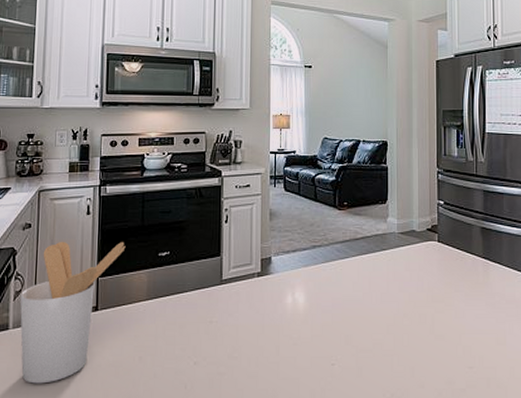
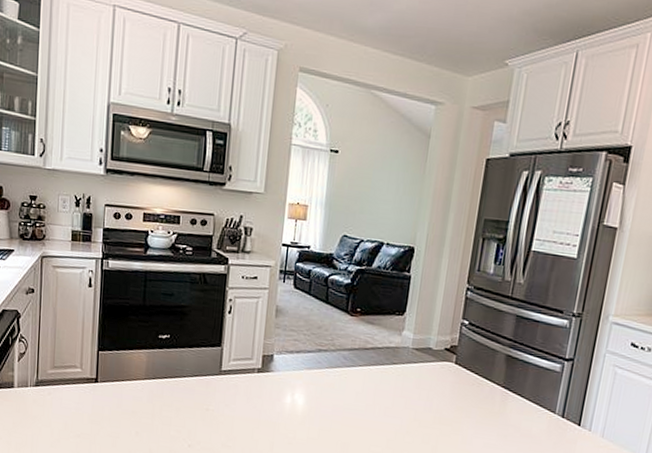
utensil holder: present [20,241,126,384] -> none [24,310,126,442]

